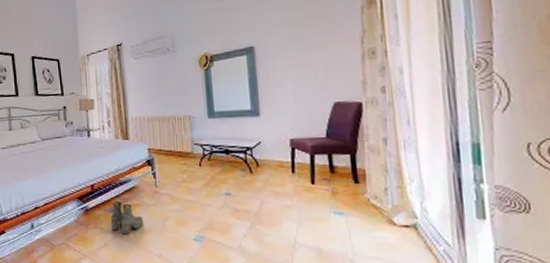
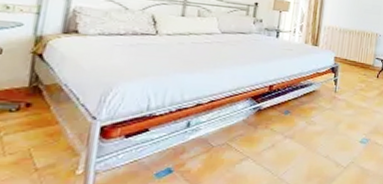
boots: present [110,202,144,235] -> none [282,104,318,136]

